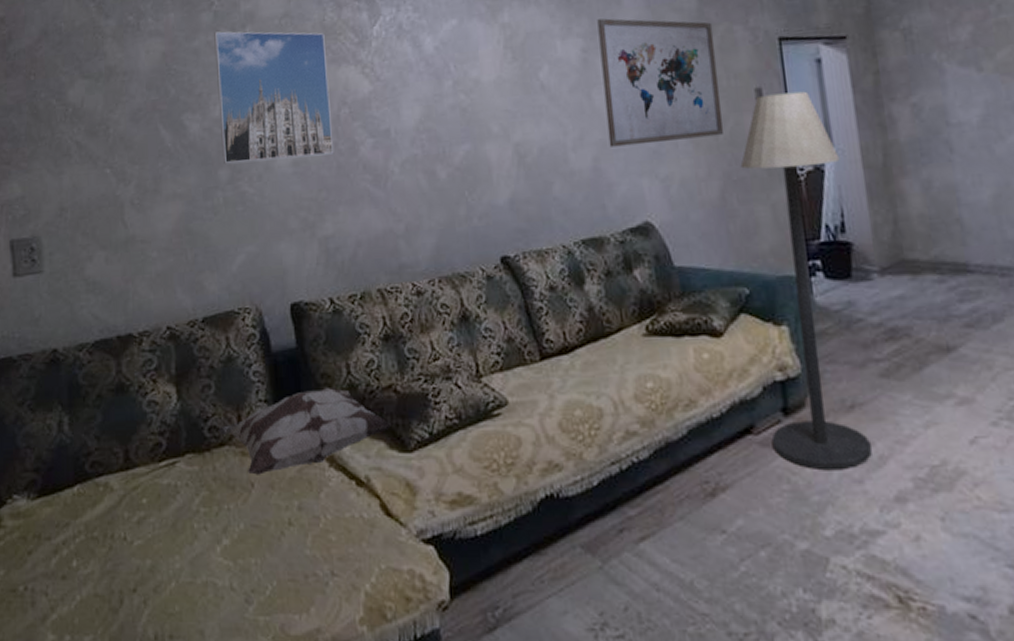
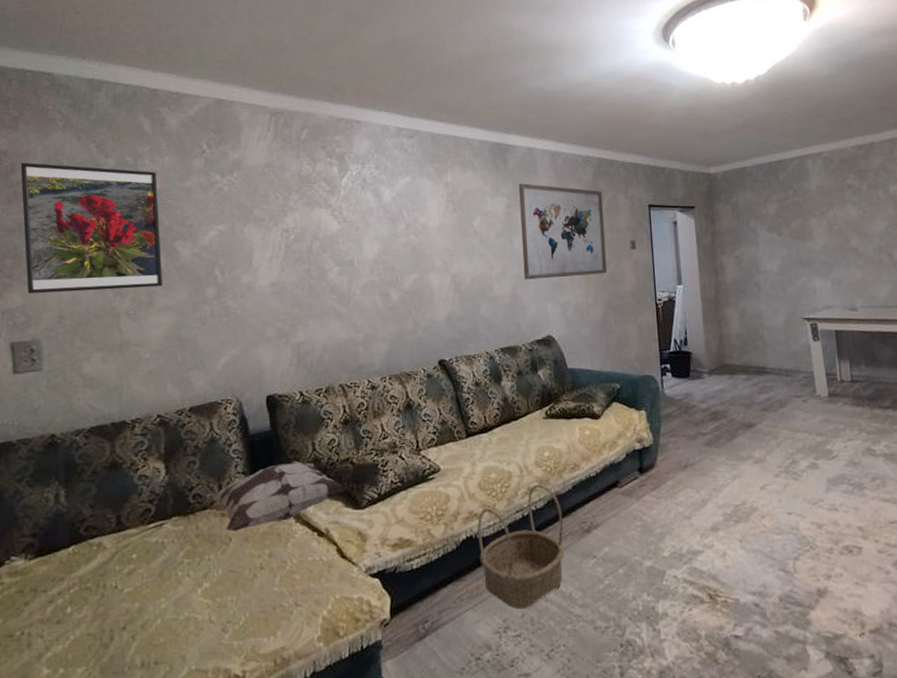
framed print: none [18,29,171,182] -> present [20,162,163,294]
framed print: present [214,31,334,165] -> none [205,175,307,284]
basket: none [559,427,682,600] -> present [477,485,565,610]
floor lamp: present [740,91,873,471] -> none [618,244,698,511]

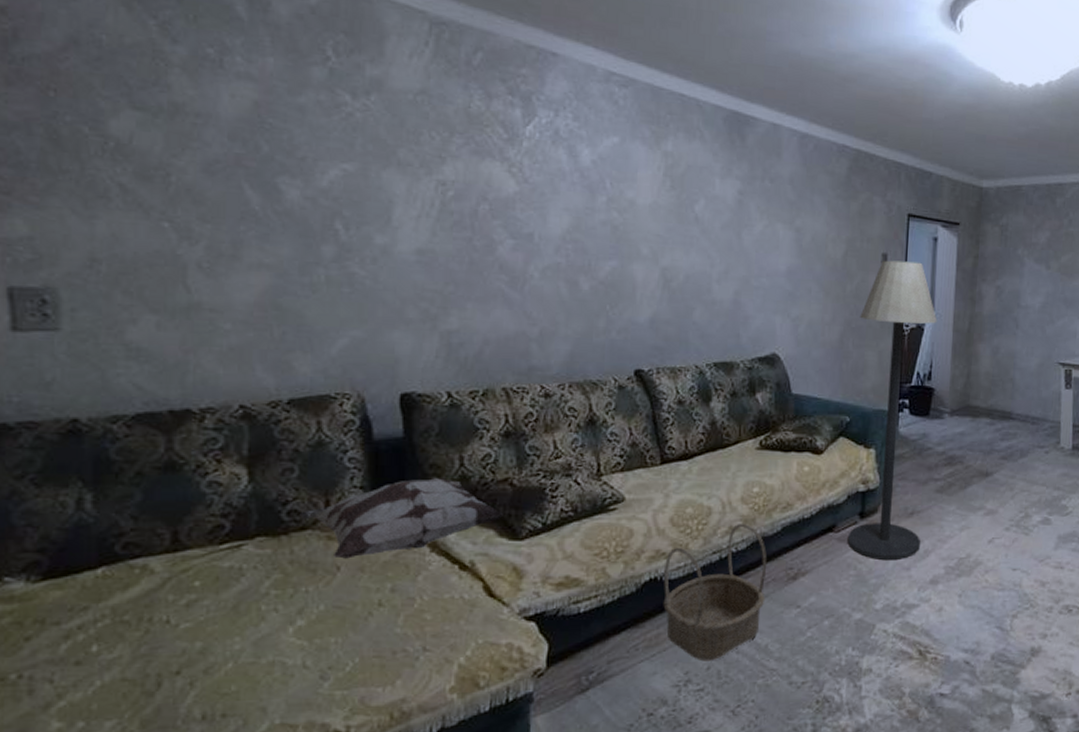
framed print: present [20,162,163,294] -> none [29,28,257,236]
wall art: present [519,183,607,280] -> none [751,166,857,289]
floor lamp: none [618,244,698,511] -> present [847,260,938,561]

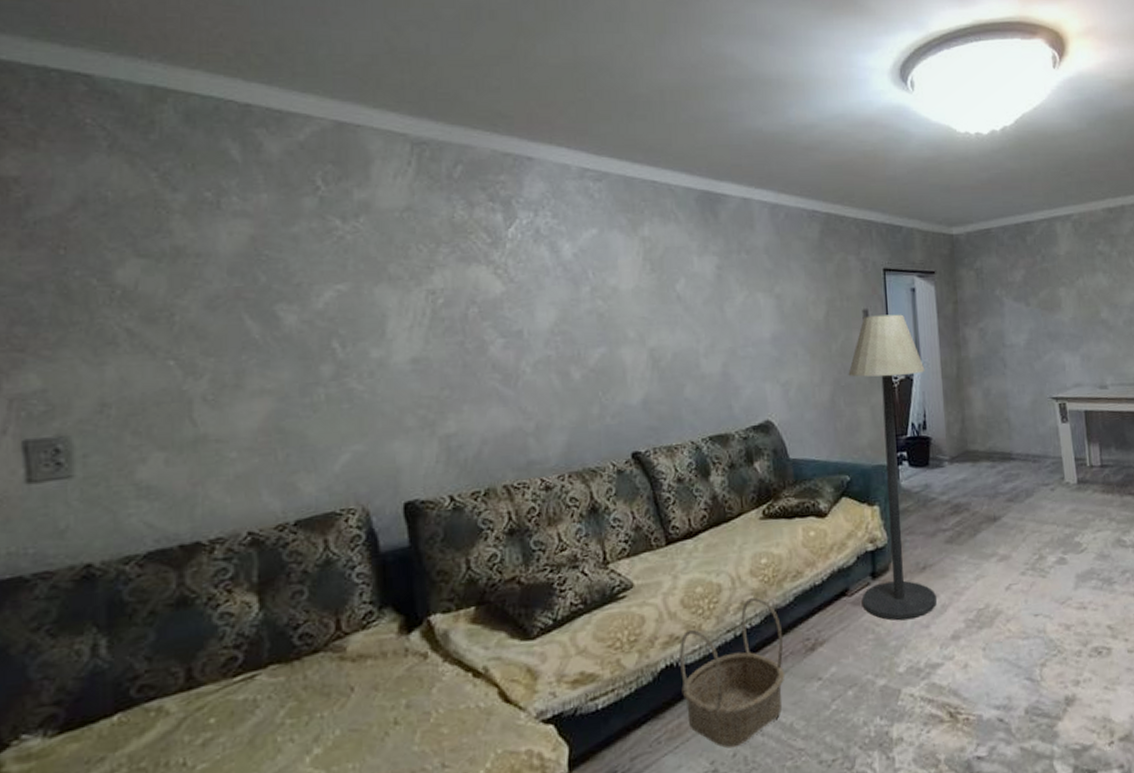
decorative pillow: present [299,478,503,559] -> none [311,584,513,679]

